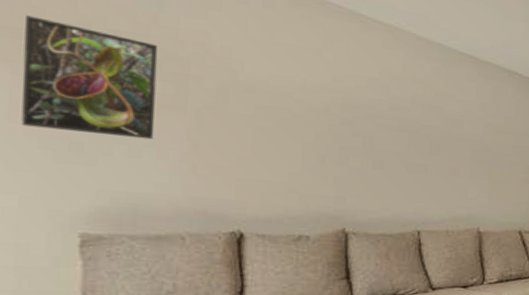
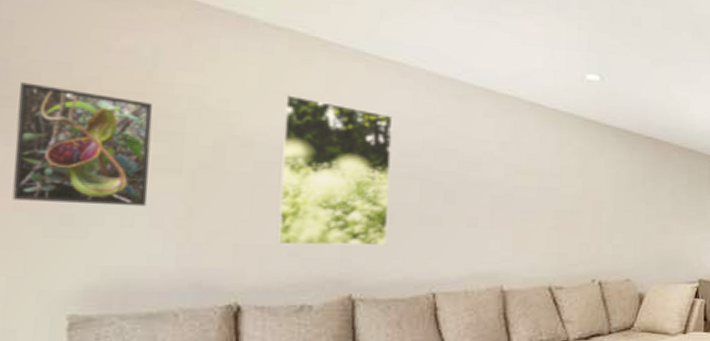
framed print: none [276,46,385,187] -> present [276,94,393,246]

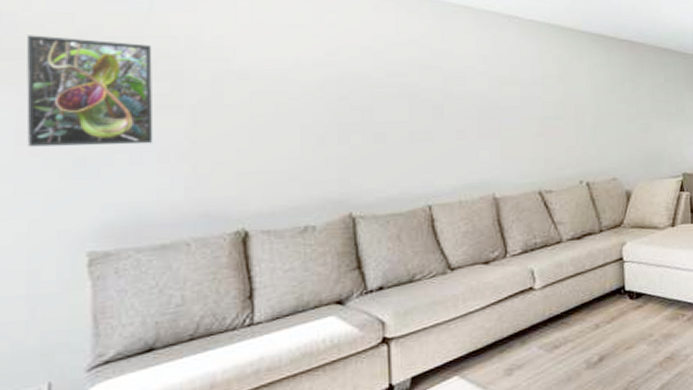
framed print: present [276,94,393,246] -> none [273,27,382,170]

